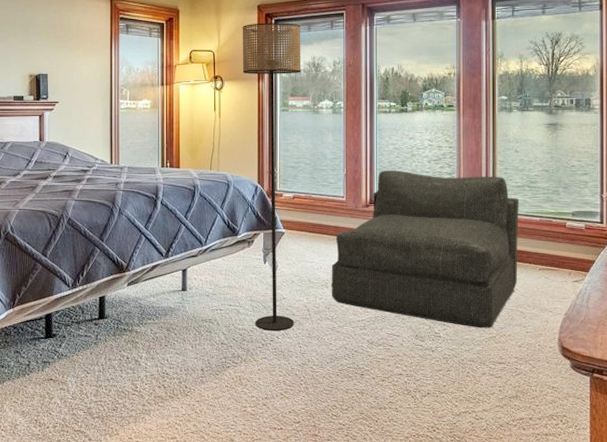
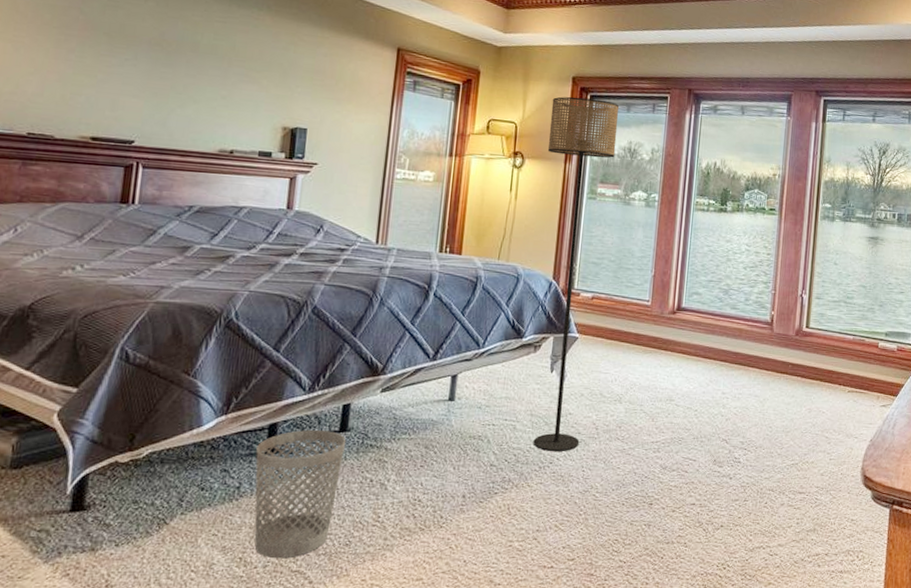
wastebasket: none [38,318,105,421] -> present [254,430,347,559]
armchair: present [331,170,519,328] -> none [624,274,834,454]

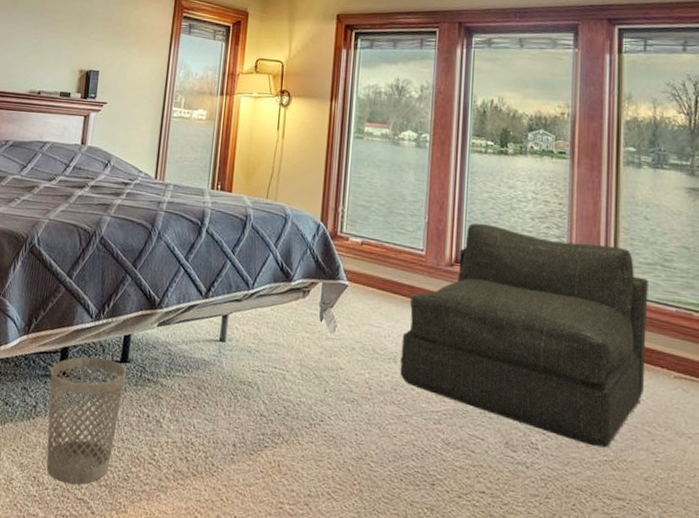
floor lamp: present [533,96,620,451] -> none [303,34,386,410]
armchair: none [624,274,834,454] -> present [400,223,648,448]

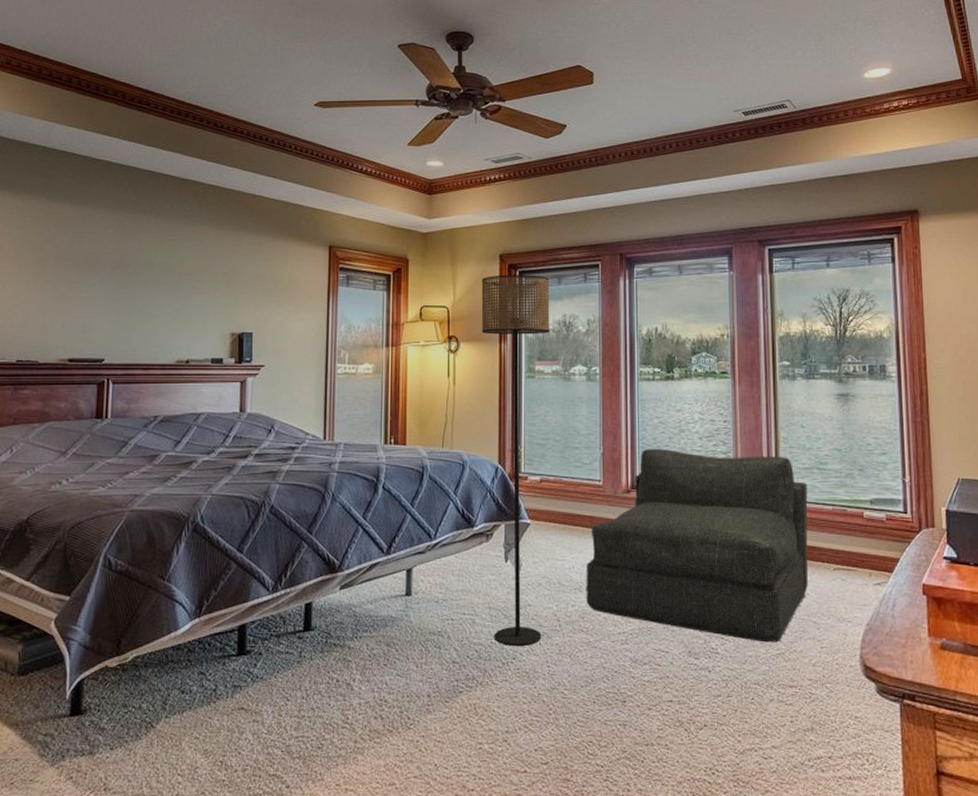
wastebasket: present [46,357,127,484] -> none [228,631,311,762]
floor lamp: none [303,34,386,410] -> present [481,275,550,646]

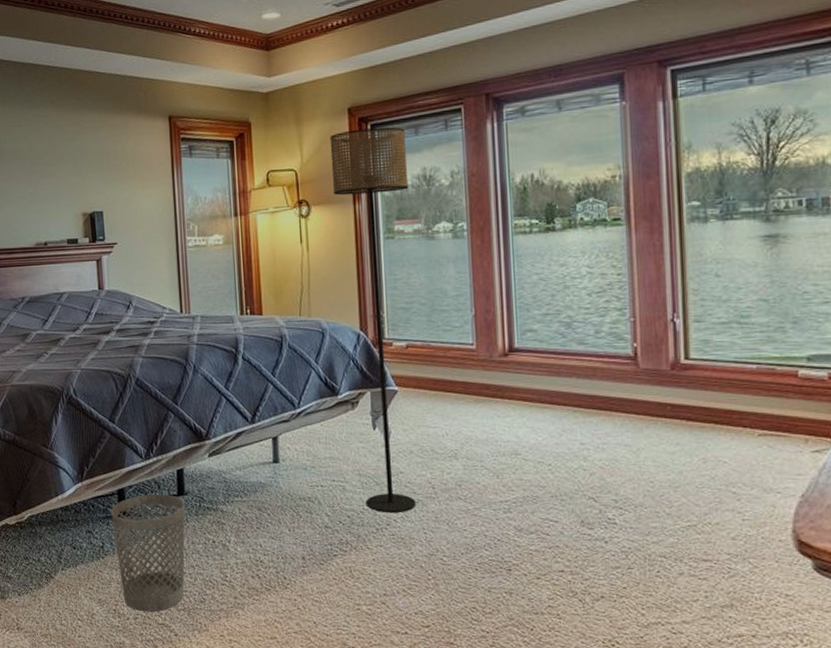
wastebasket: none [228,631,311,762] -> present [111,495,186,612]
armchair: present [586,448,808,643] -> none [461,307,726,514]

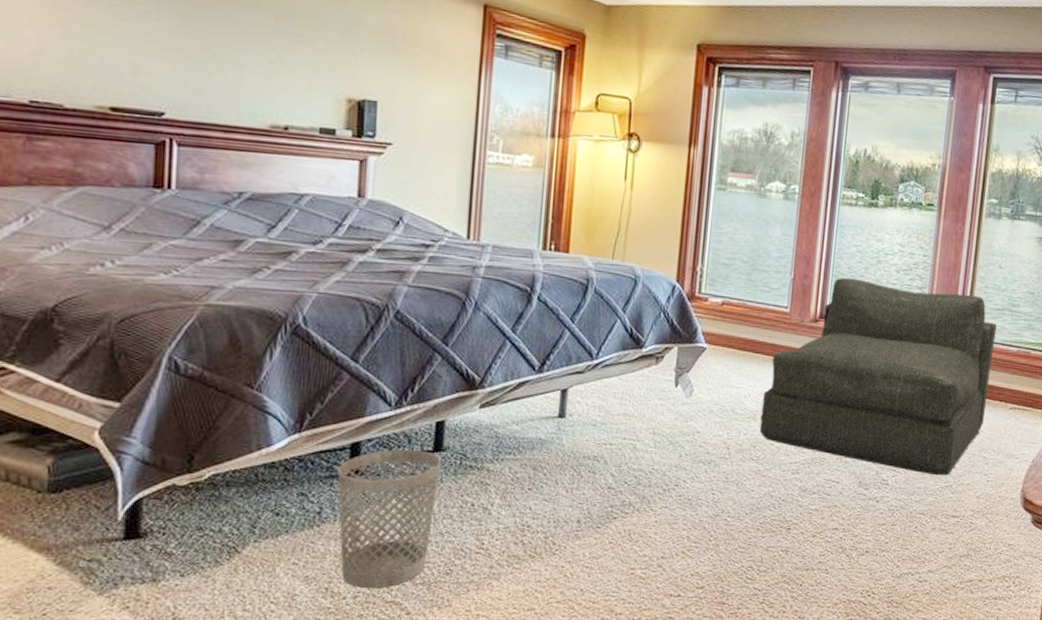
floor lamp: present [329,127,417,512] -> none [656,68,754,473]
armchair: none [461,307,726,514] -> present [759,277,997,476]

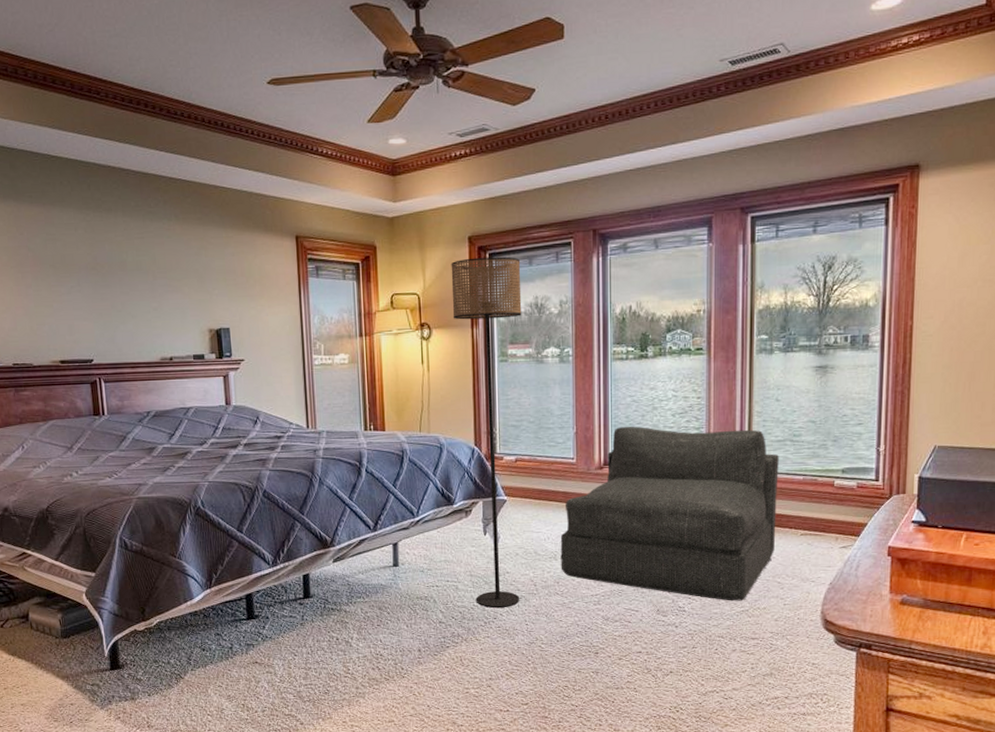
wastebasket: present [337,450,442,589] -> none [239,598,311,705]
floor lamp: none [656,68,754,473] -> present [451,256,522,608]

